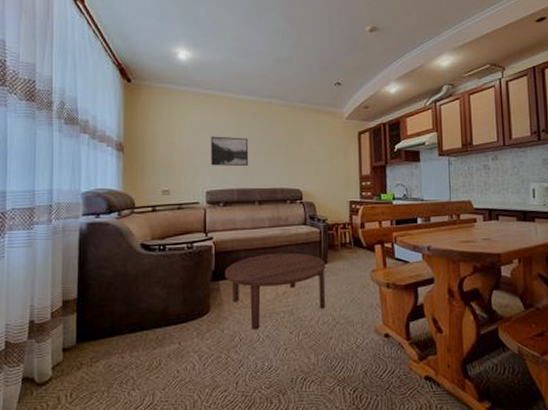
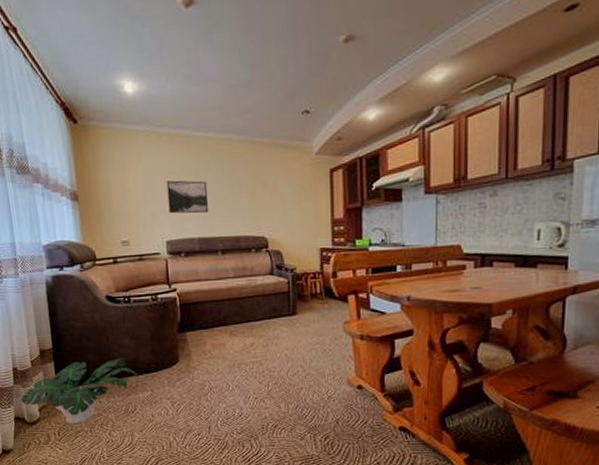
potted plant: none [33,308,168,383] -> present [20,358,140,423]
coffee table: present [224,252,326,330] -> none [190,303,296,380]

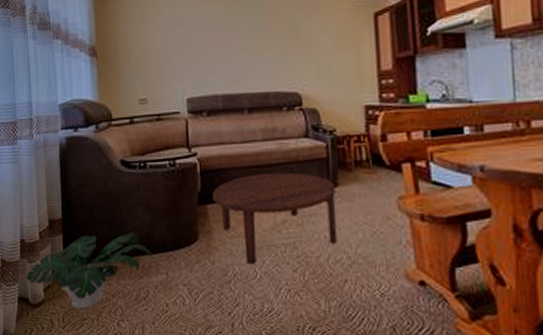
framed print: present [166,180,209,214] -> none [188,31,235,68]
coffee table: none [190,303,296,380] -> present [212,172,338,265]

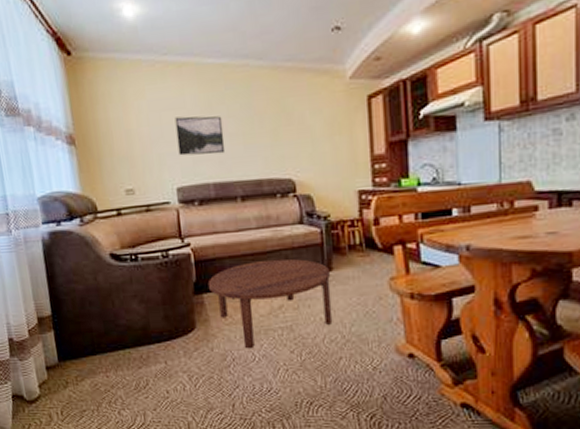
potted plant: present [26,233,154,309] -> none [18,325,151,401]
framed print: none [188,31,235,68] -> present [174,116,226,156]

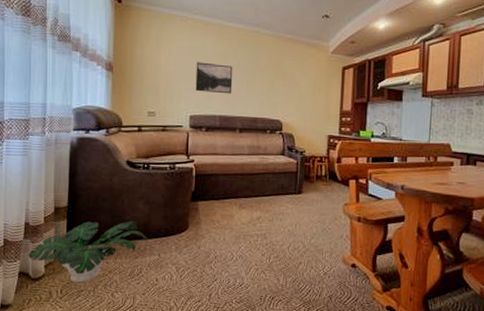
potted plant: none [18,325,151,401] -> present [28,221,149,282]
coffee table: present [207,258,333,349] -> none [203,179,301,250]

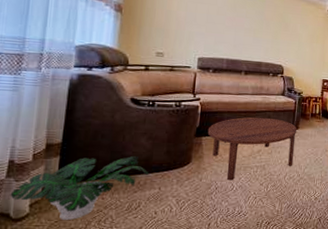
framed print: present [195,62,233,94] -> none [205,9,242,40]
coffee table: none [203,179,301,250] -> present [207,117,297,181]

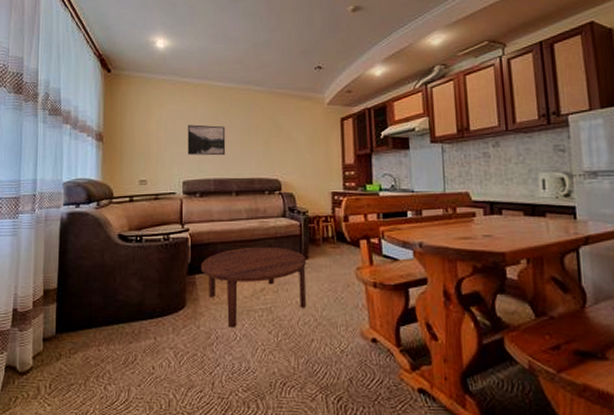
potted plant: present [10,156,150,220] -> none [15,301,144,374]
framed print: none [205,9,242,40] -> present [187,124,226,156]

